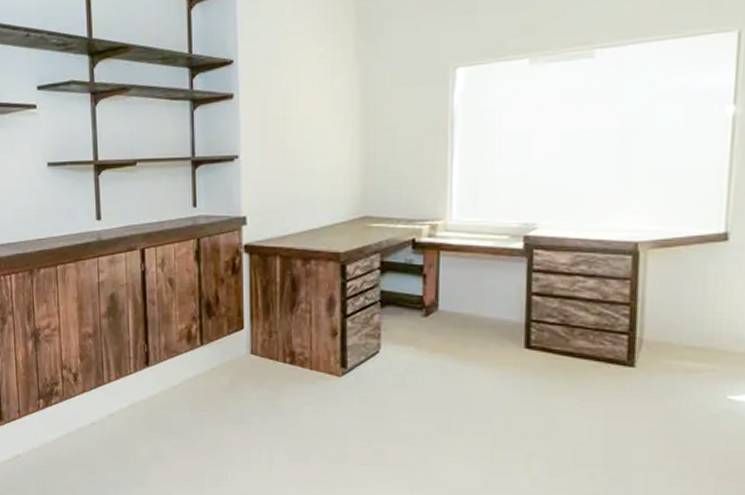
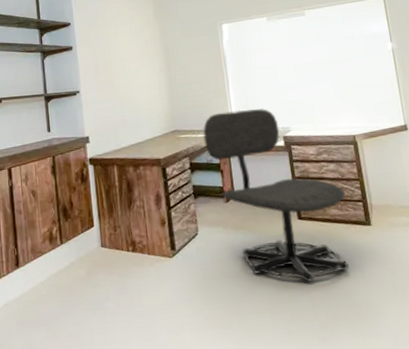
office chair: none [403,193,605,428] -> present [202,108,349,282]

